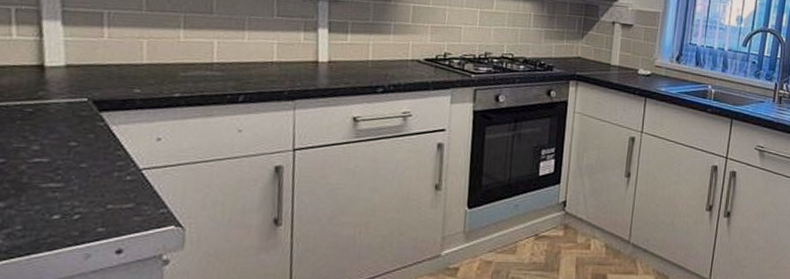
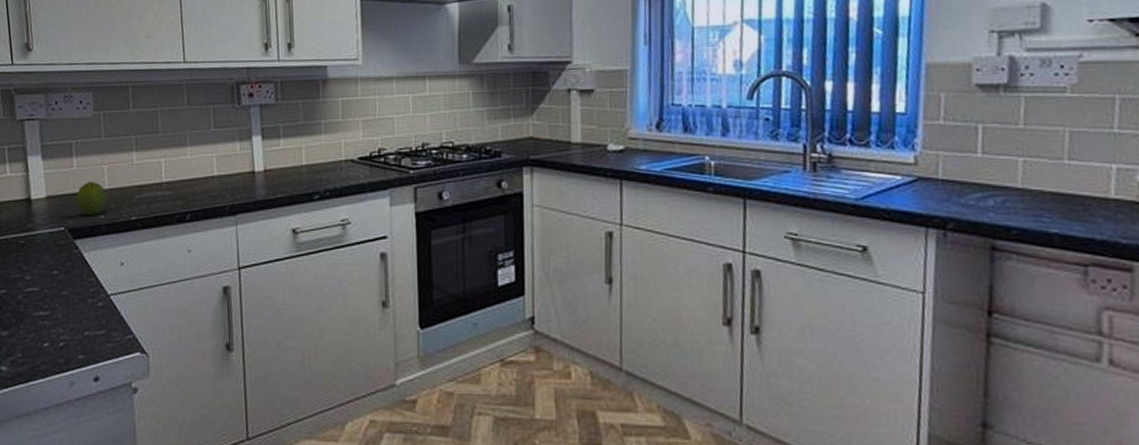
fruit: none [104,53,145,88] -> present [75,181,107,215]

